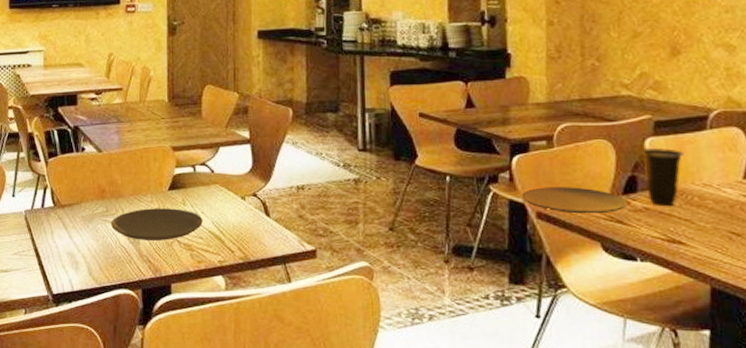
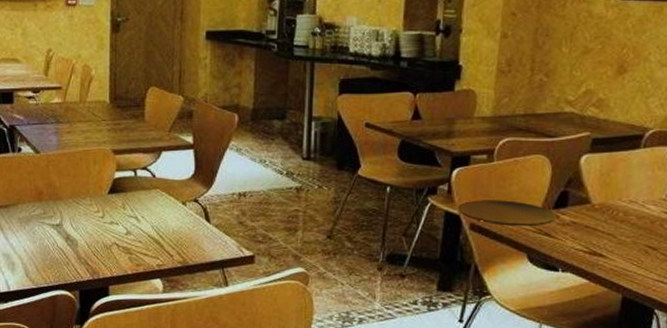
plate: present [110,208,203,240] -> none [48,211,143,244]
cup: present [640,147,684,205] -> none [575,164,616,220]

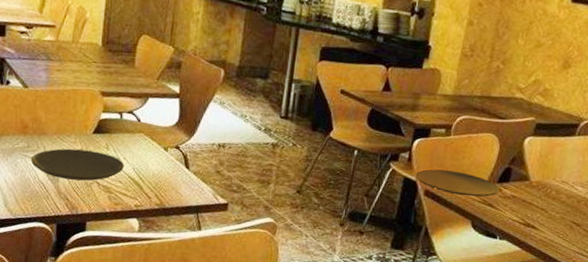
plate: none [48,211,143,244] -> present [30,148,124,181]

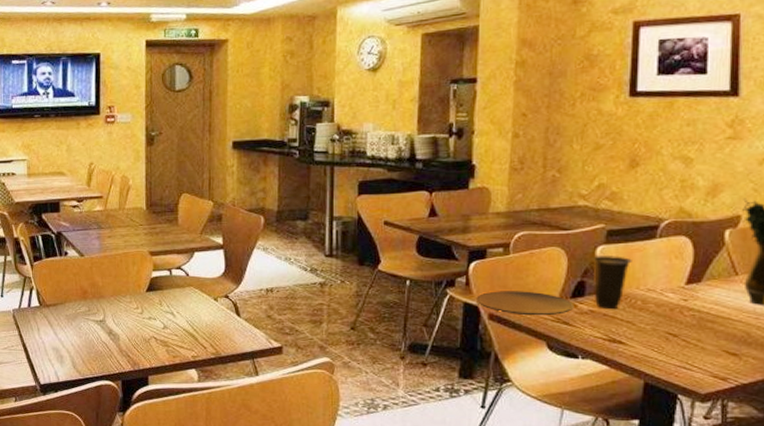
plate: present [30,148,124,181] -> none [92,308,178,337]
cup: none [516,146,553,196] -> present [591,254,632,308]

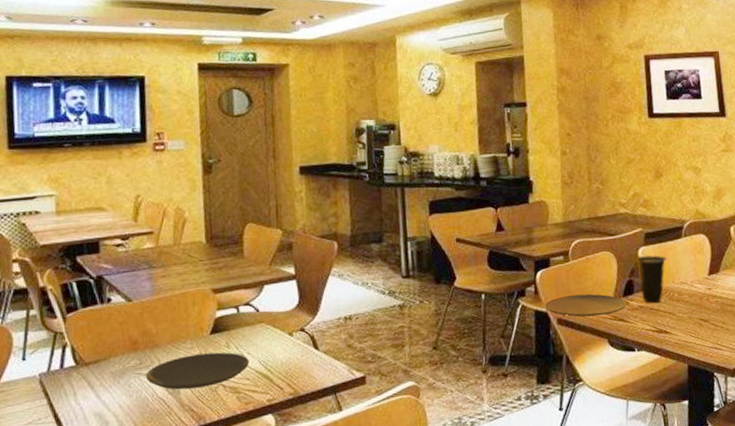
plate: none [92,308,178,337] -> present [145,352,249,390]

